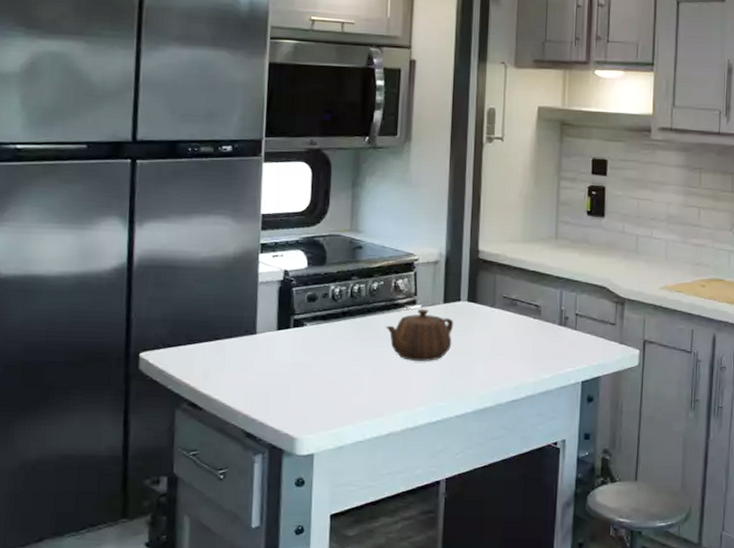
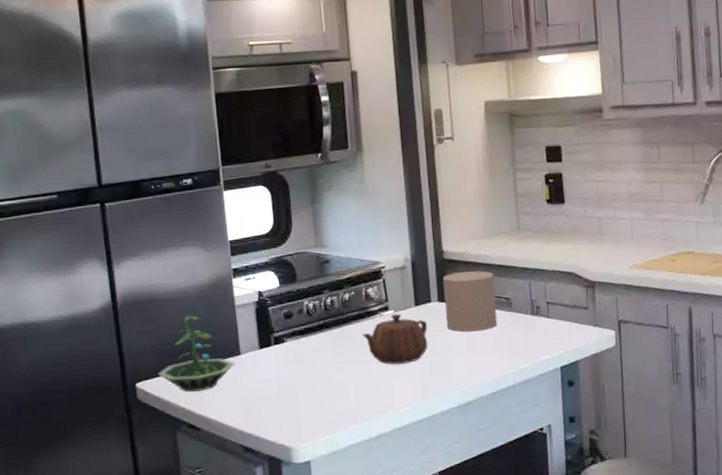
terrarium: none [165,287,250,368] -> present [157,315,235,392]
candle: none [472,274,527,336] -> present [442,271,498,332]

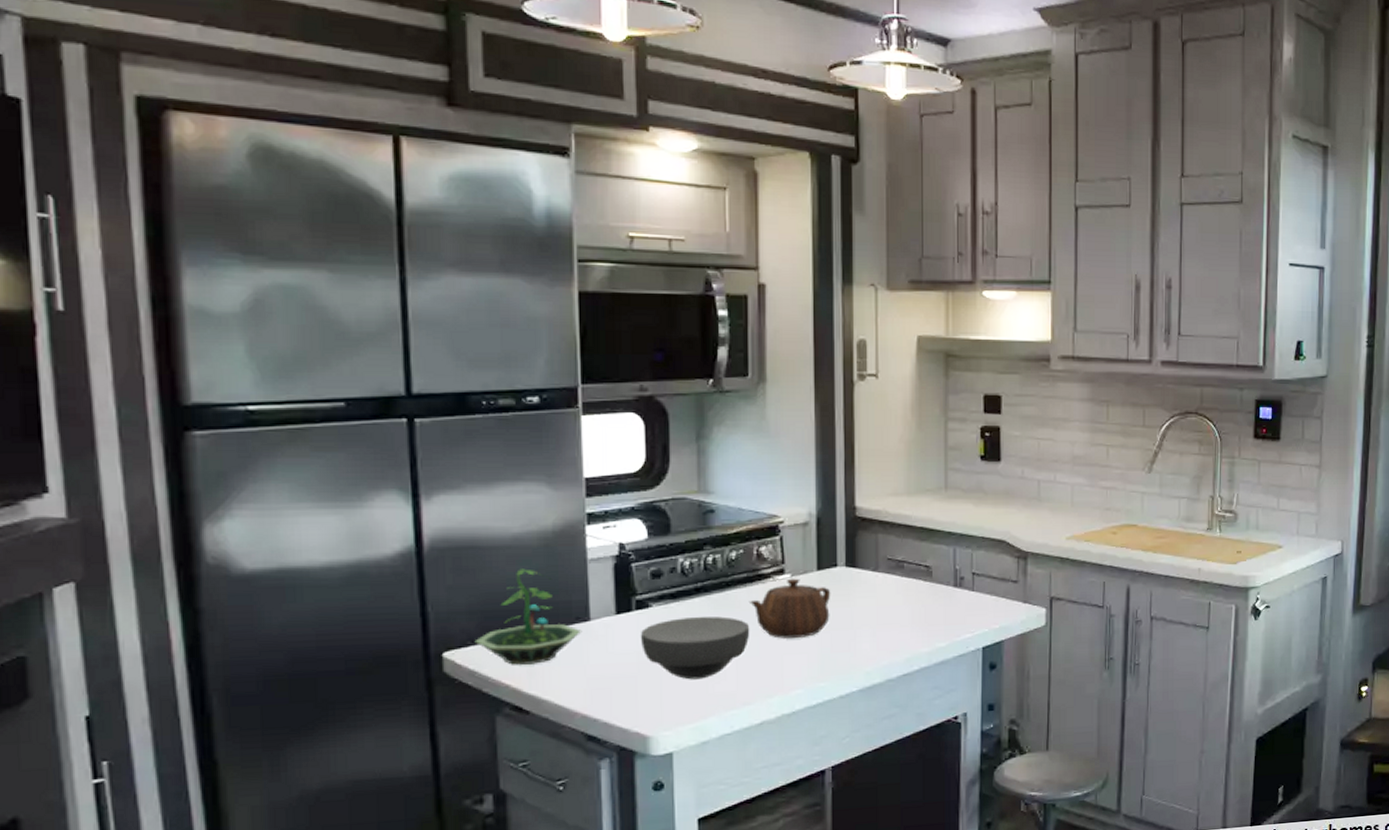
bowl: none [279,348,365,401] -> present [640,616,750,680]
candle: present [442,271,498,332] -> none [852,533,914,603]

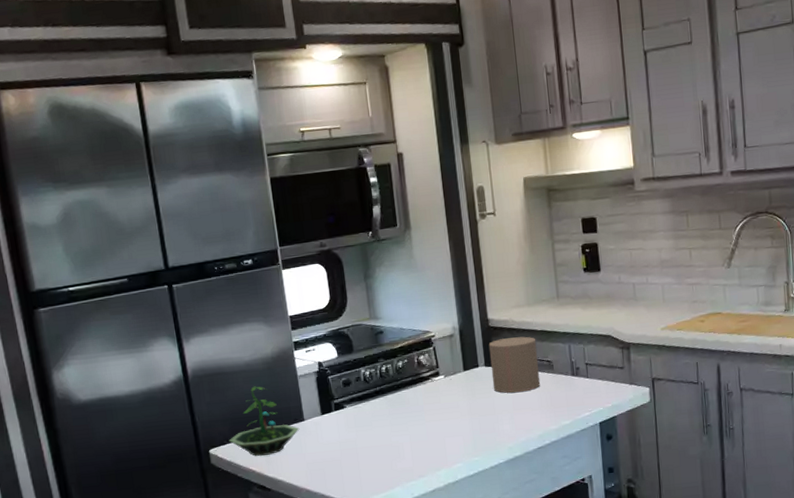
bowl: present [640,616,750,680] -> none [340,411,419,461]
teapot: present [748,578,831,638] -> none [415,378,477,425]
candle: none [852,533,914,603] -> present [488,336,541,393]

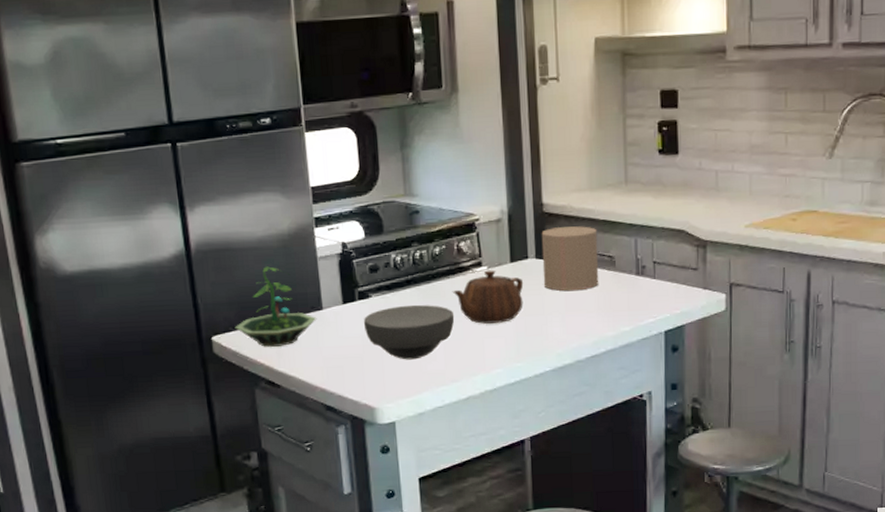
bowl: none [340,411,419,461] -> present [363,304,455,360]
teapot: none [415,378,477,425] -> present [452,270,524,324]

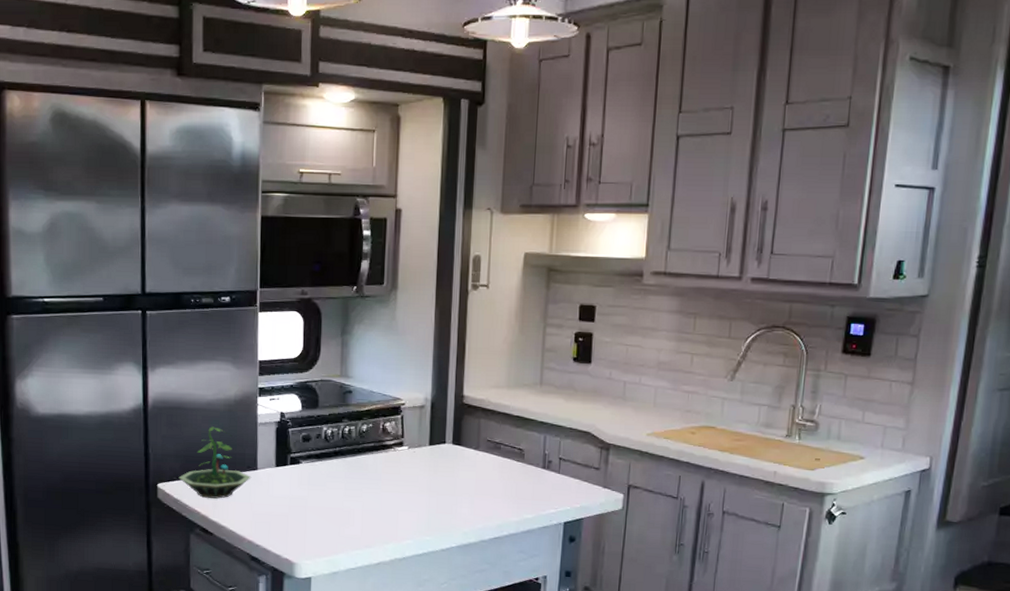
bowl: present [363,304,455,360] -> none [292,474,374,524]
teapot: present [452,270,524,324] -> none [374,450,439,499]
candle: present [541,226,599,291] -> none [457,418,511,477]

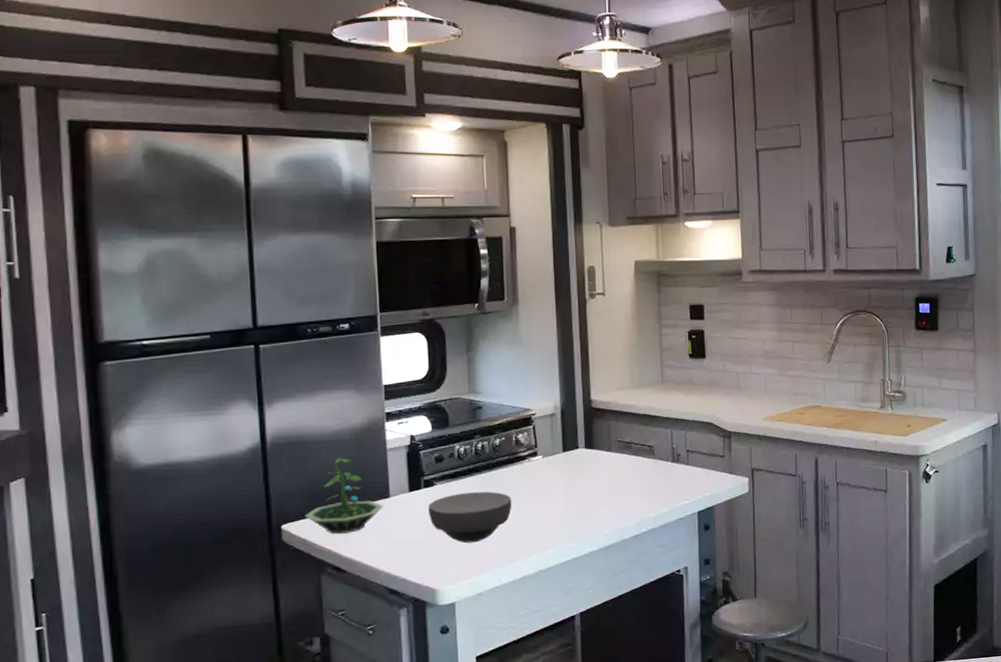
bowl: none [292,474,374,524] -> present [427,491,512,543]

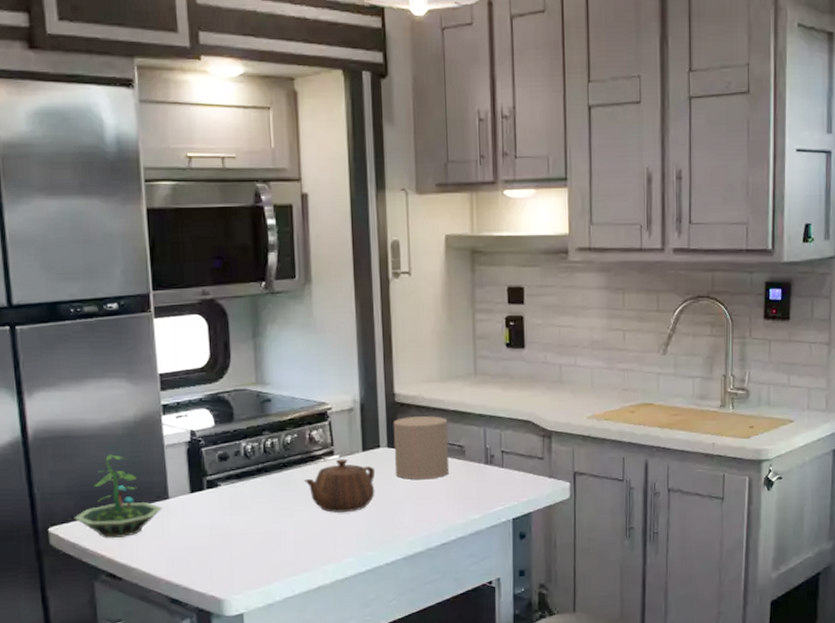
bowl: present [427,491,512,543] -> none [211,493,306,550]
teapot: none [510,459,575,508] -> present [303,458,376,513]
candle: none [590,419,641,478] -> present [393,416,450,480]

